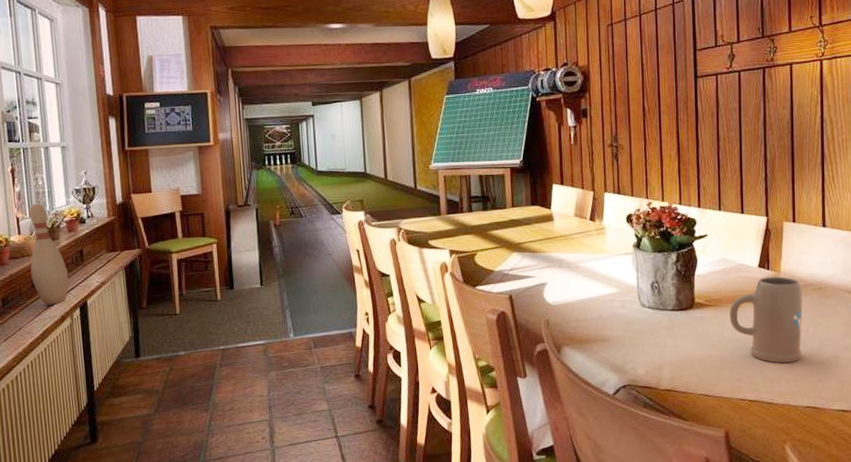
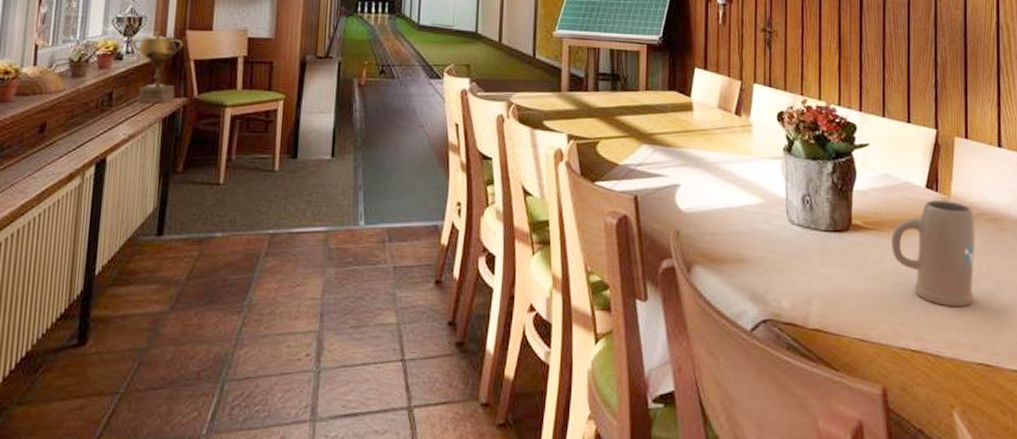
bowling pin: present [28,203,69,305] -> none [39,30,89,158]
trophy: none [90,197,133,258] -> present [131,31,184,105]

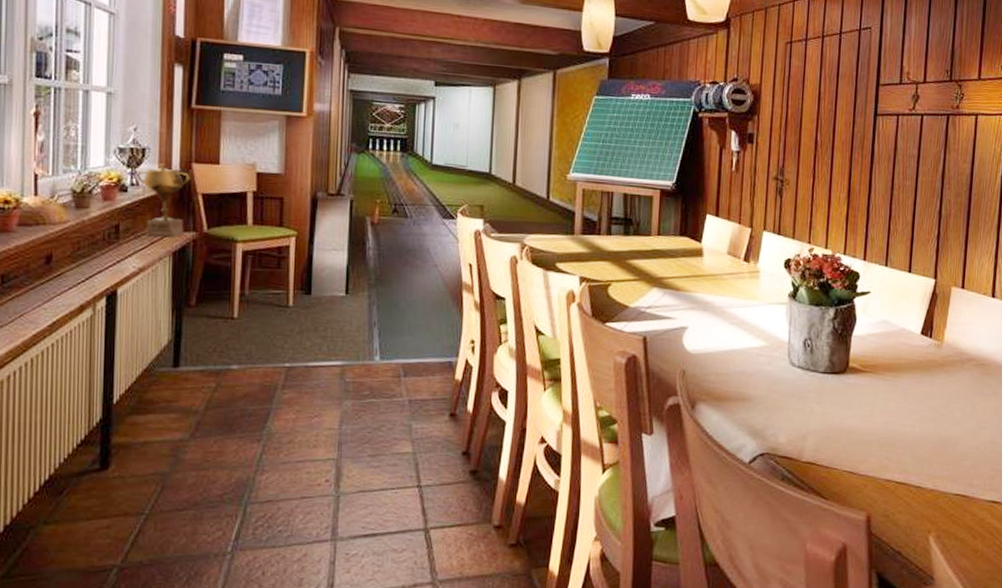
beer mug: present [891,200,975,308] -> none [884,346,964,444]

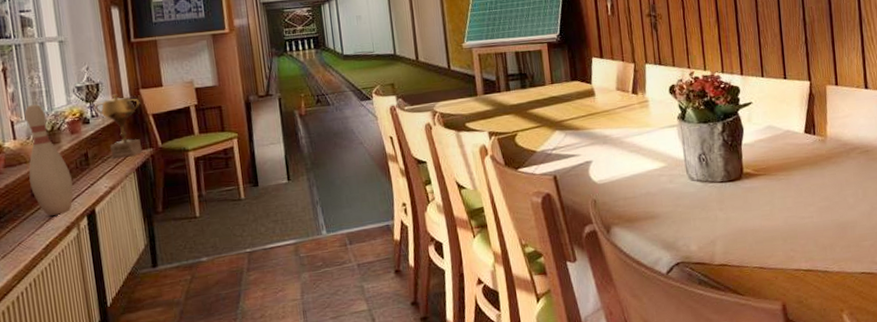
bowling pin: none [45,159,96,290] -> present [24,104,74,216]

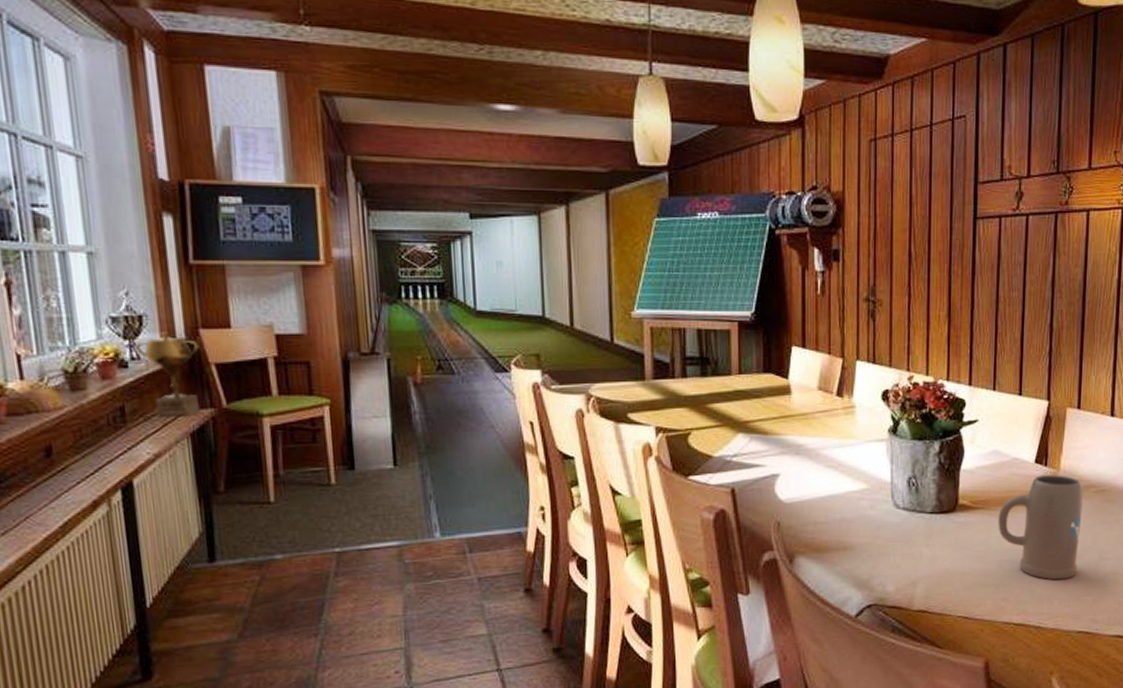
bowling pin: present [24,104,74,216] -> none [36,335,104,485]
beer mug: none [778,141,853,230] -> present [998,475,1083,580]

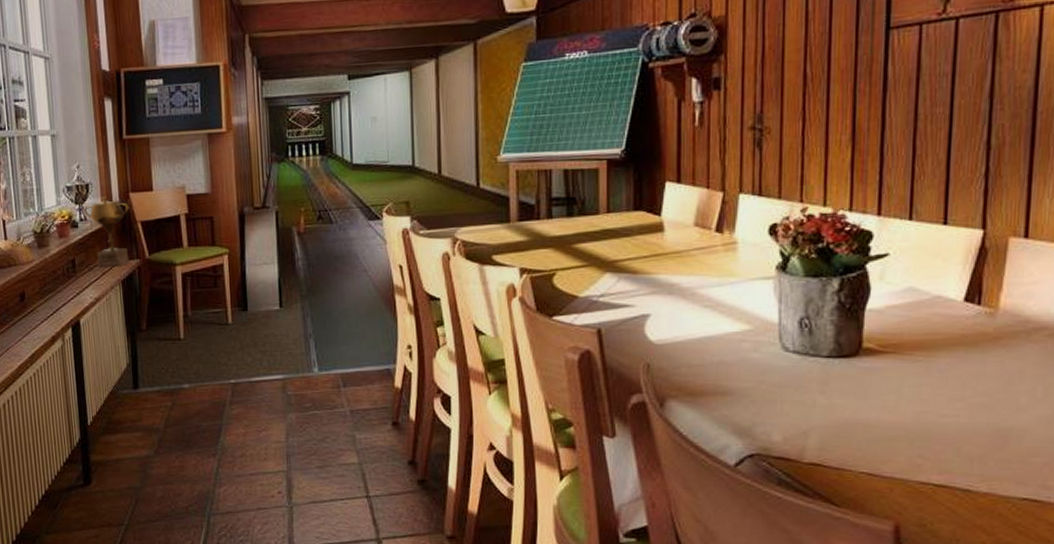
beer mug: present [998,475,1083,580] -> none [913,315,1031,437]

